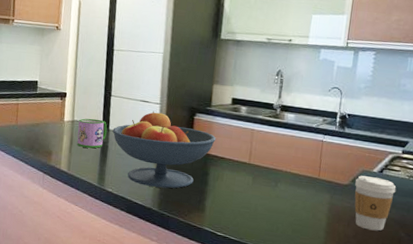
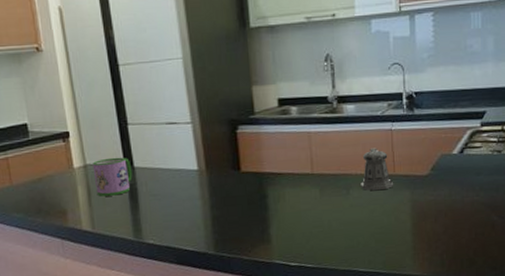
fruit bowl: present [112,111,216,189] -> none [138,133,268,227]
pepper shaker: none [288,152,317,190] -> present [361,148,394,191]
coffee cup: present [354,175,397,231] -> none [436,159,481,221]

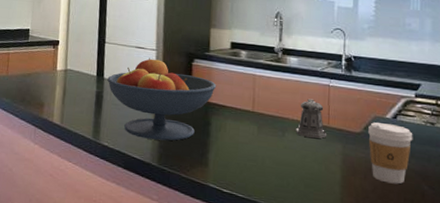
mug: present [92,157,133,197] -> none [70,67,102,99]
fruit bowl: none [138,133,268,227] -> present [107,57,217,141]
coffee cup: none [436,159,481,221] -> present [368,122,413,184]

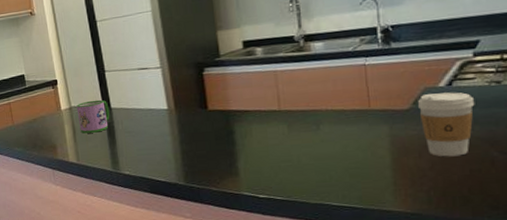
mug: none [70,67,102,99] -> present [76,100,110,134]
fruit bowl: present [107,57,217,141] -> none [115,77,234,160]
pepper shaker: present [296,98,327,139] -> none [332,83,370,126]

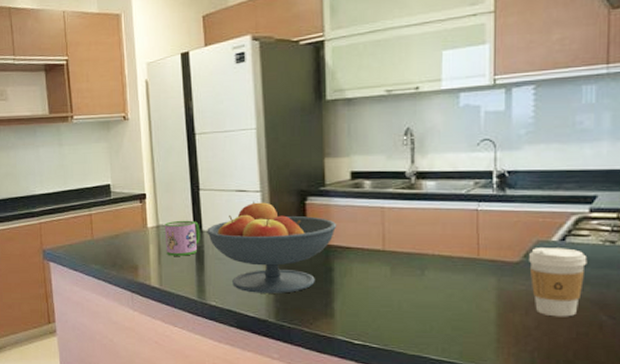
fruit bowl: none [115,77,234,160] -> present [207,201,337,294]

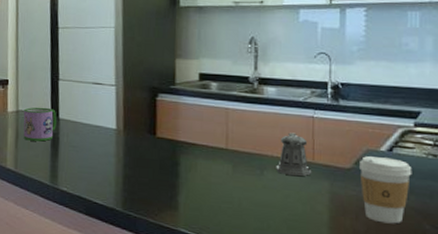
fruit bowl: present [207,201,337,294] -> none [63,94,185,184]
pepper shaker: none [438,228,477,274] -> present [276,132,312,177]

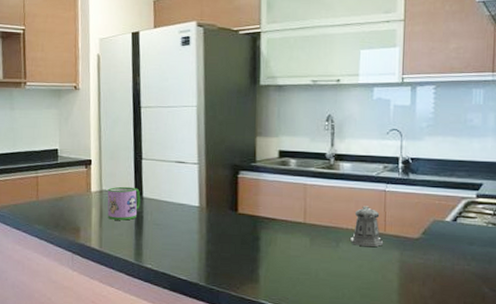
coffee cup: present [360,156,412,224] -> none [427,226,474,289]

